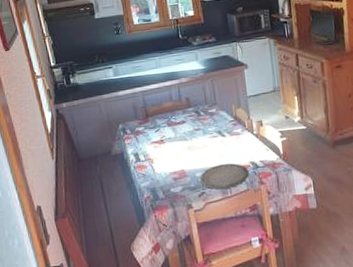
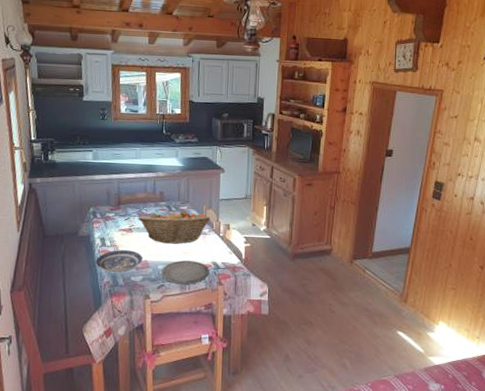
plate: none [133,161,179,187] -> present [95,250,143,273]
fruit basket: none [168,113,242,150] -> present [138,210,211,244]

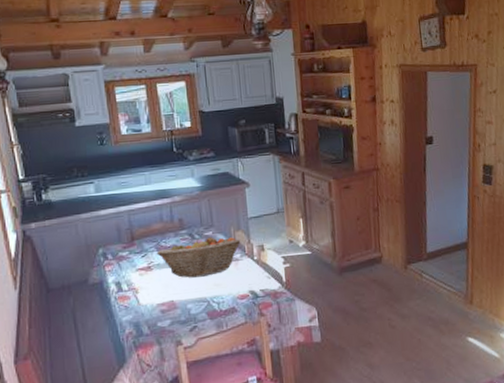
plate: present [95,250,143,273] -> none [113,291,168,321]
plate: present [160,260,209,285] -> none [191,293,248,323]

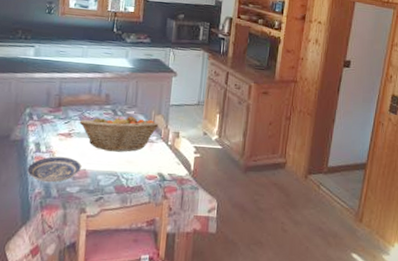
plate: none [113,291,168,321] -> present [27,156,81,183]

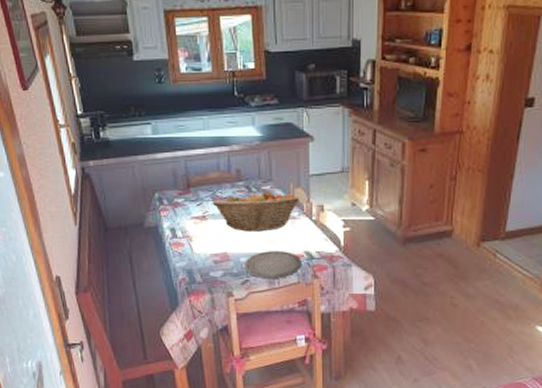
plate: present [27,156,81,183] -> none [167,241,221,268]
plate: none [100,170,154,198] -> present [244,251,301,280]

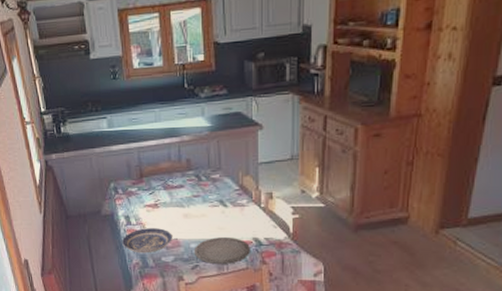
plate: none [167,241,221,268] -> present [122,228,173,254]
fruit basket: present [212,191,300,232] -> none [163,180,248,219]

